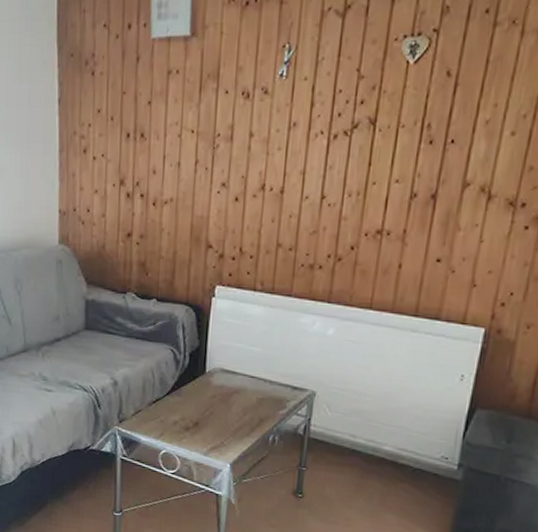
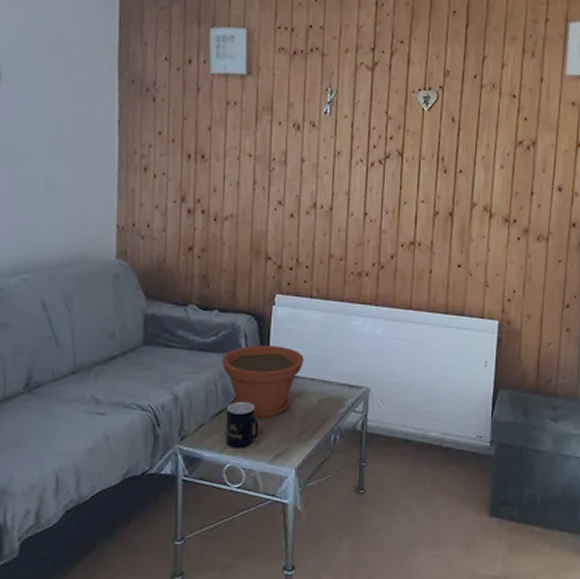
plant pot: none [159,337,244,413] -> present [222,344,304,420]
mug: none [161,391,196,438] -> present [225,401,260,450]

